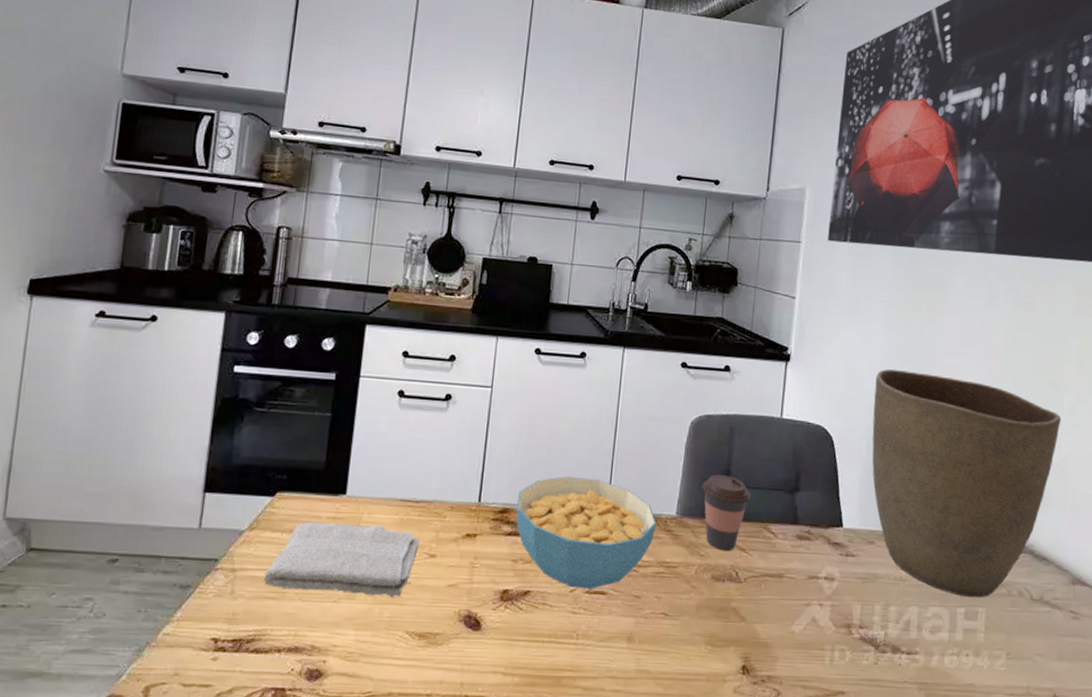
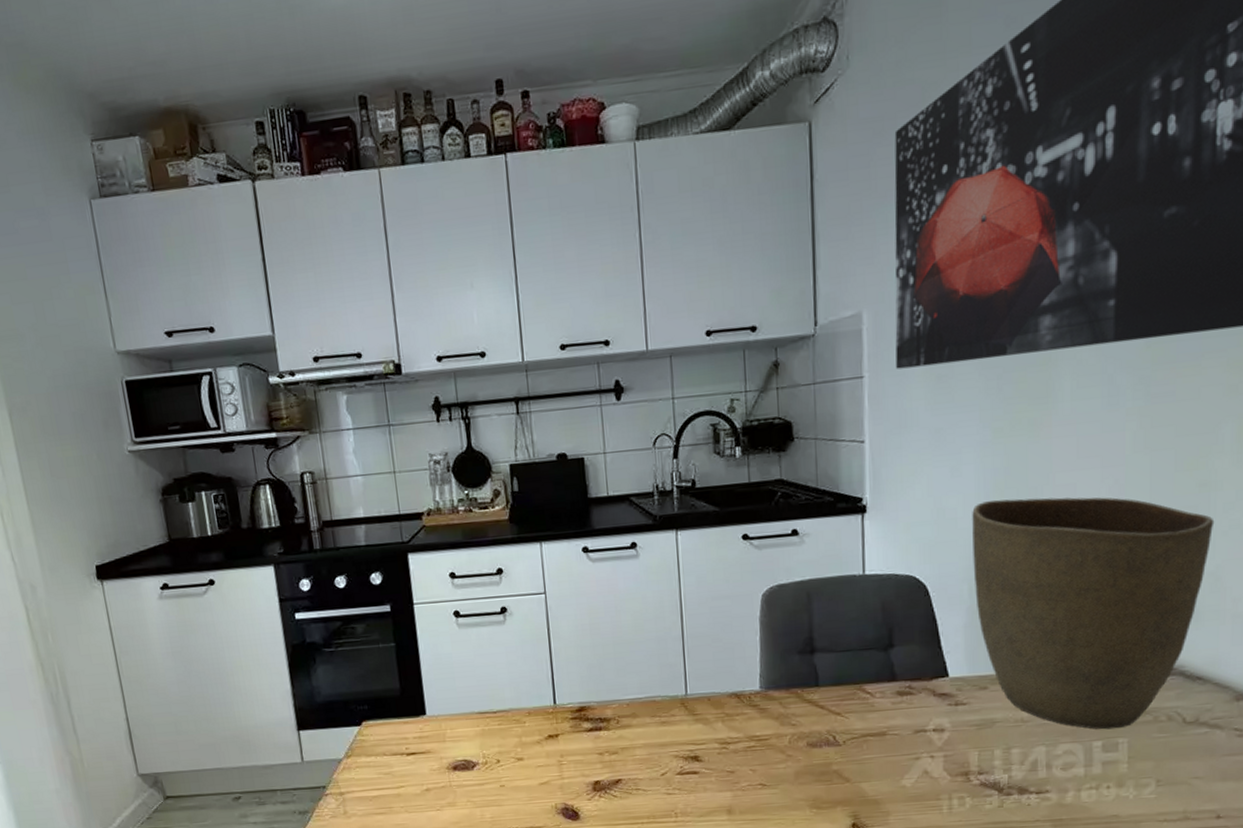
washcloth: present [264,521,420,598] -> none [369,738,505,804]
cereal bowl: present [516,475,657,589] -> none [592,666,741,772]
coffee cup: present [702,475,751,551] -> none [783,642,840,718]

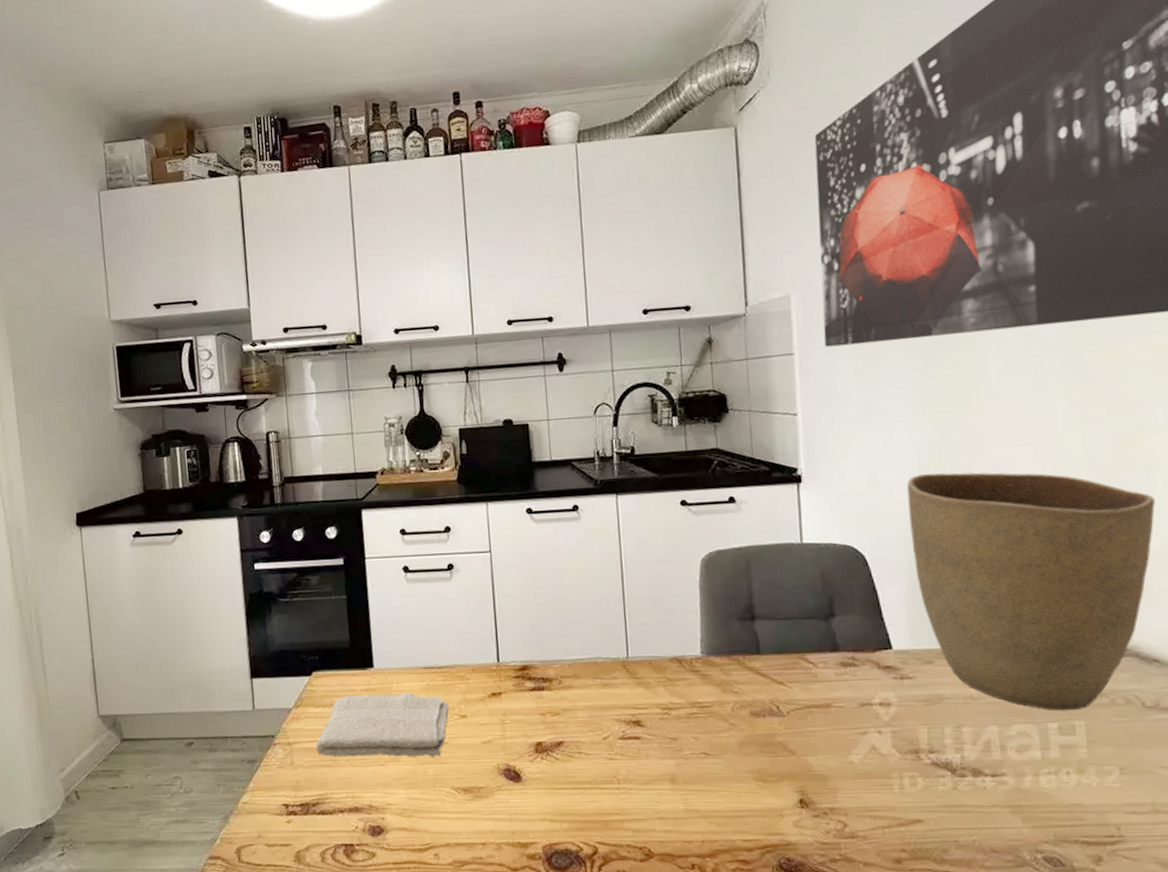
washcloth: none [369,738,505,804] -> present [316,692,449,758]

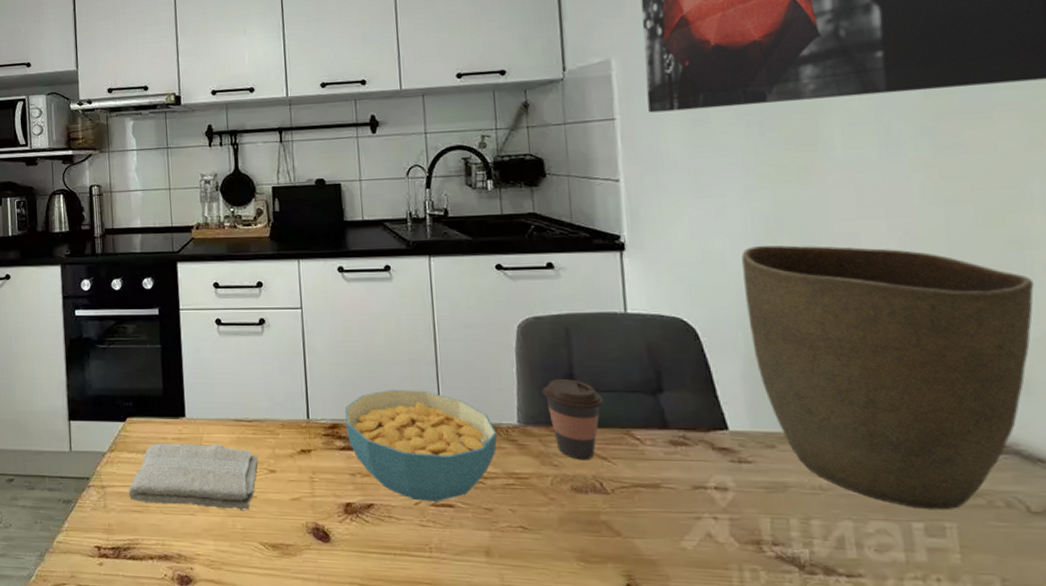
cereal bowl: none [534,628,682,736] -> present [344,389,498,502]
coffee cup: none [724,609,781,686] -> present [542,379,604,461]

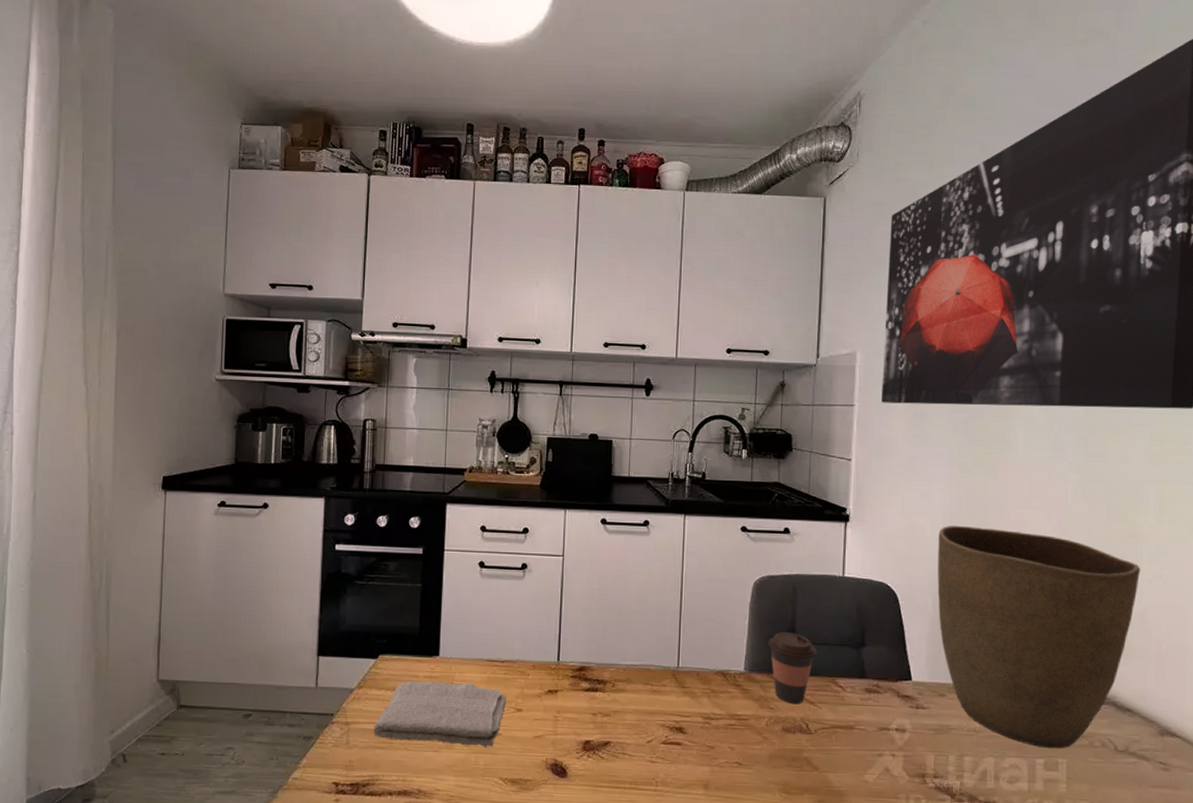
cereal bowl: present [344,389,498,502] -> none [592,635,726,740]

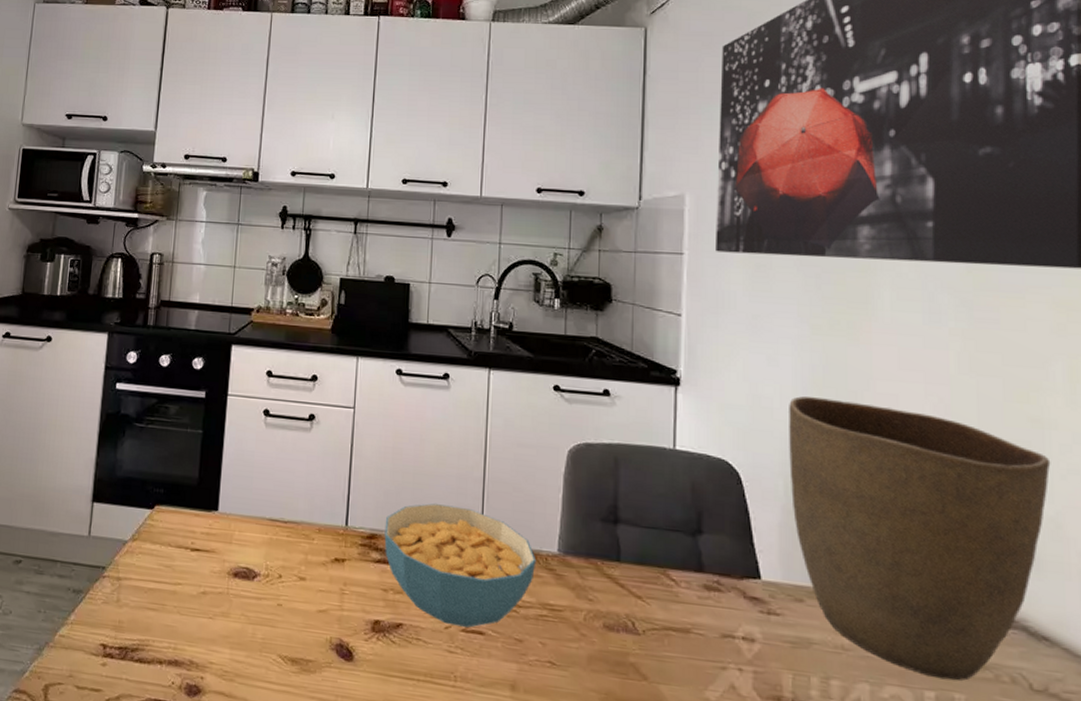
washcloth: present [374,680,507,748] -> none [146,536,289,619]
cereal bowl: none [592,635,726,740] -> present [384,503,537,628]
coffee cup: present [768,632,817,705] -> none [585,510,644,598]

